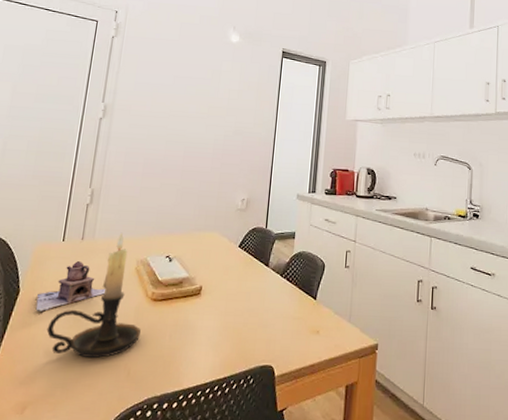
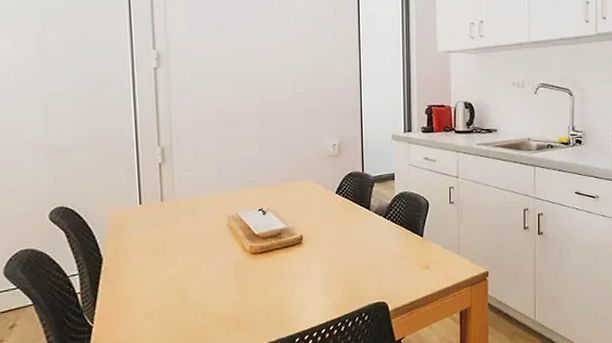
teapot: present [35,261,106,313] -> none [124,223,200,278]
candle holder: present [46,232,141,359] -> none [142,189,244,316]

